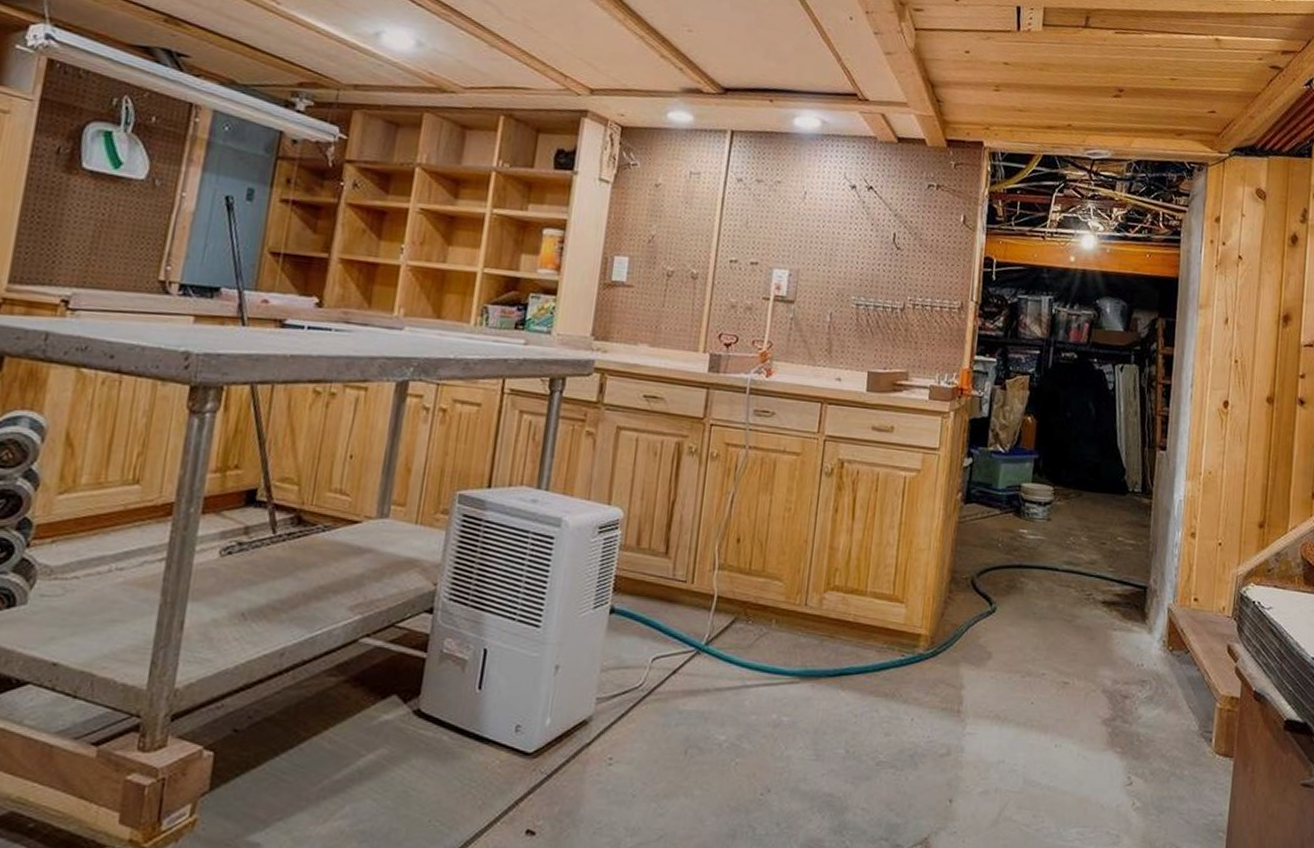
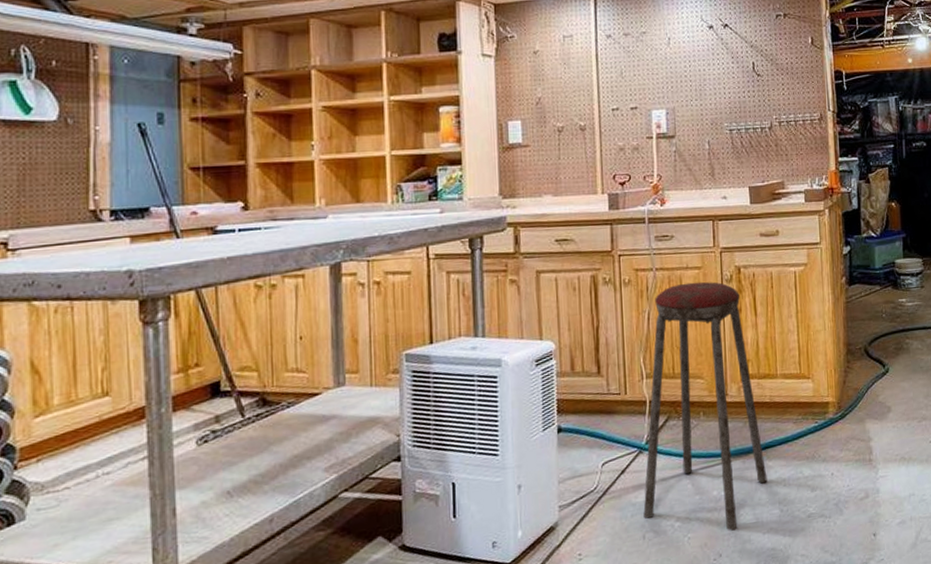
music stool: none [689,468,838,764] -> present [643,281,768,531]

